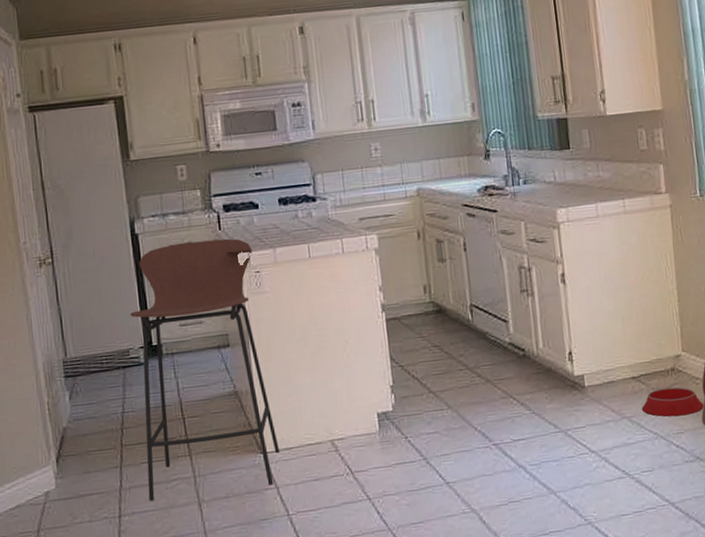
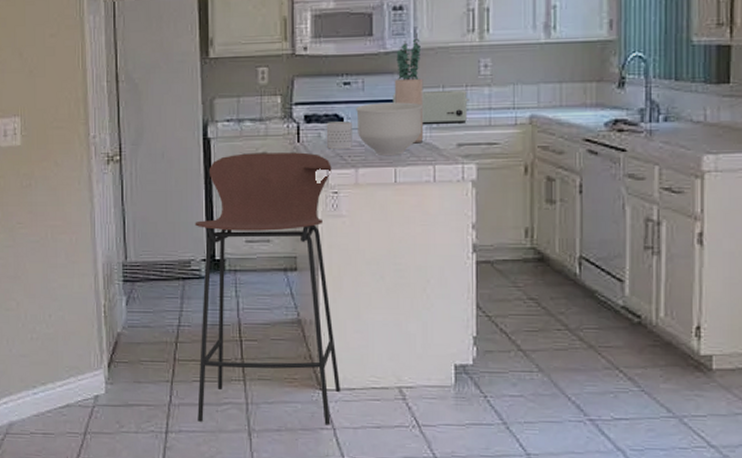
mug: none [243,207,269,234] -> present [326,121,352,149]
bowl: none [269,185,328,236] -> present [356,102,422,157]
vase: none [299,126,330,222] -> present [394,34,424,144]
toaster: none [299,171,366,205] -> present [392,89,470,125]

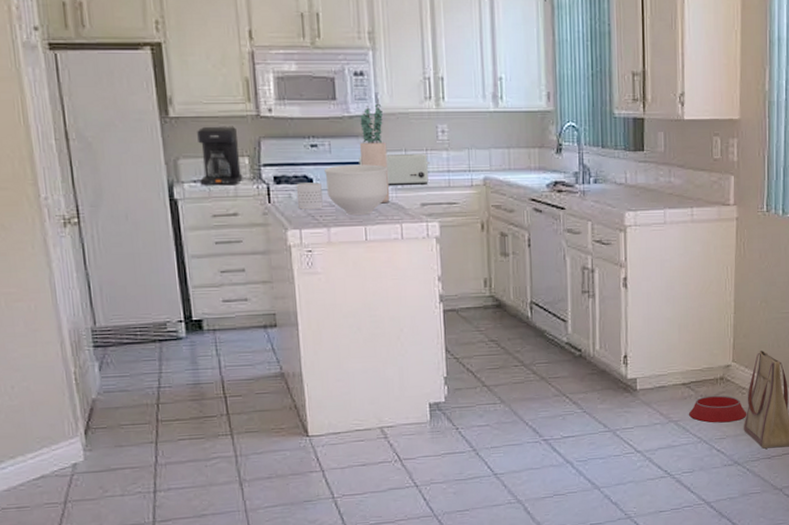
bar stool: present [195,152,341,425] -> none [167,213,327,478]
coffee maker: none [233,66,274,125] -> present [197,126,243,185]

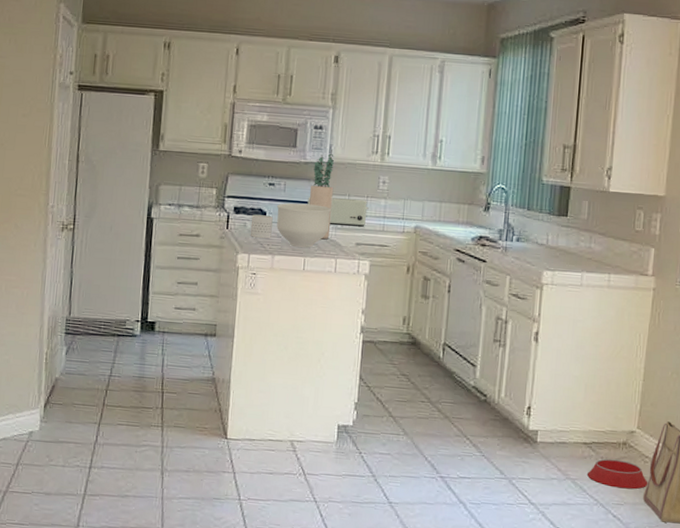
coffee maker: present [197,126,243,185] -> none [174,160,211,211]

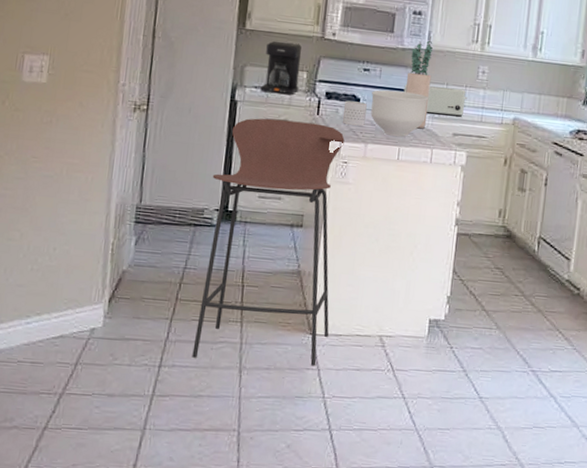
bar stool: none [118,233,253,469] -> present [192,118,345,366]
coffee maker: none [174,160,211,211] -> present [260,41,302,95]

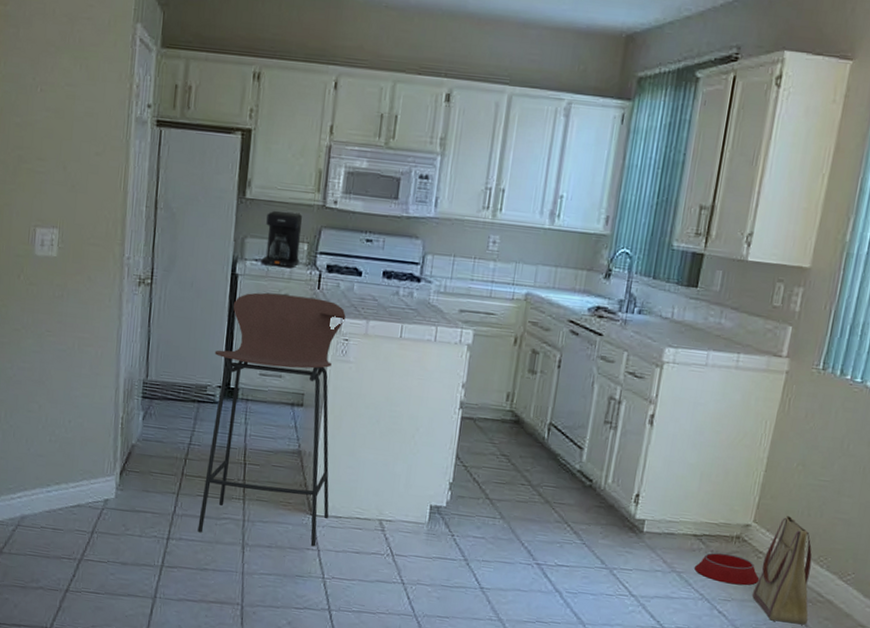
mug: present [342,100,367,126] -> none [343,274,369,302]
bowl: present [371,90,428,138] -> none [373,262,434,314]
toaster: present [403,83,467,118] -> none [407,255,476,293]
vase: present [405,37,433,129] -> none [409,203,440,305]

